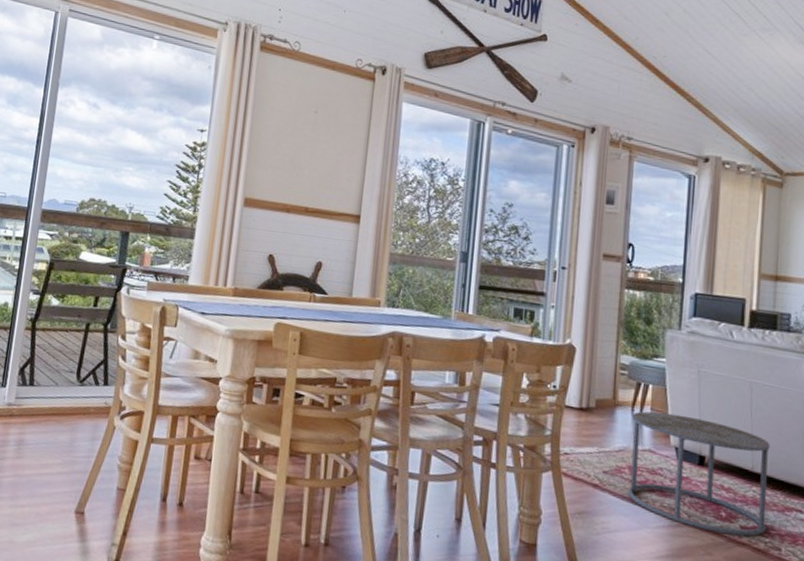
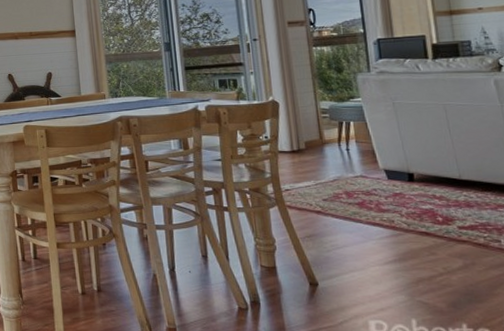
side table: present [626,411,770,537] -> none [340,142,483,235]

